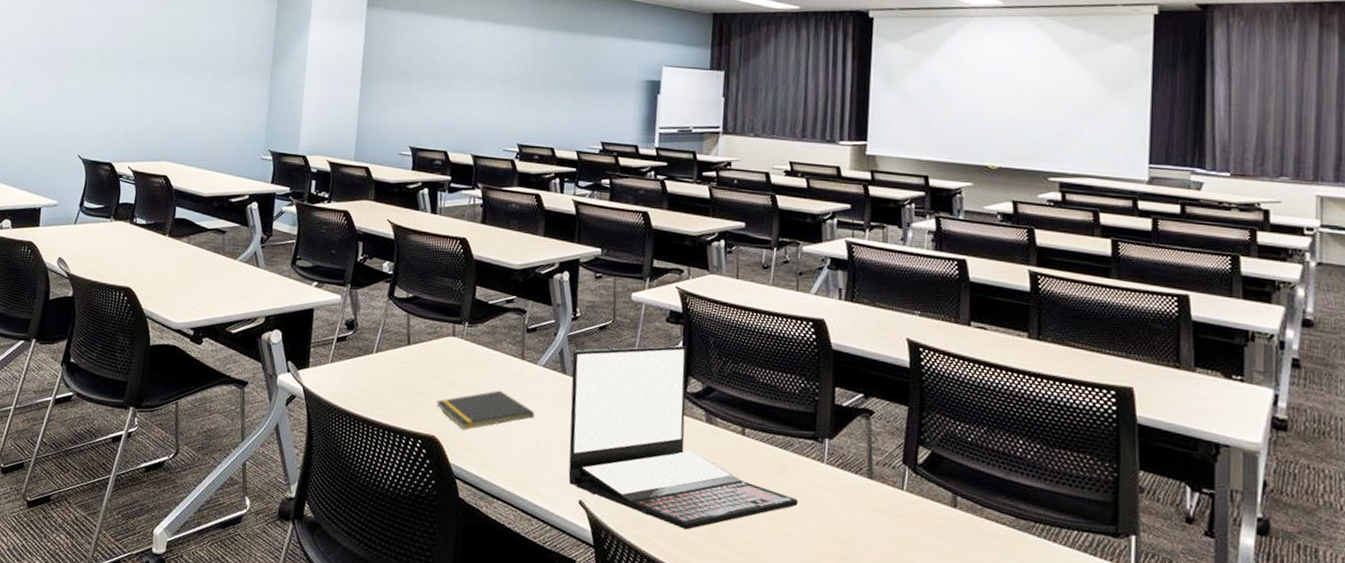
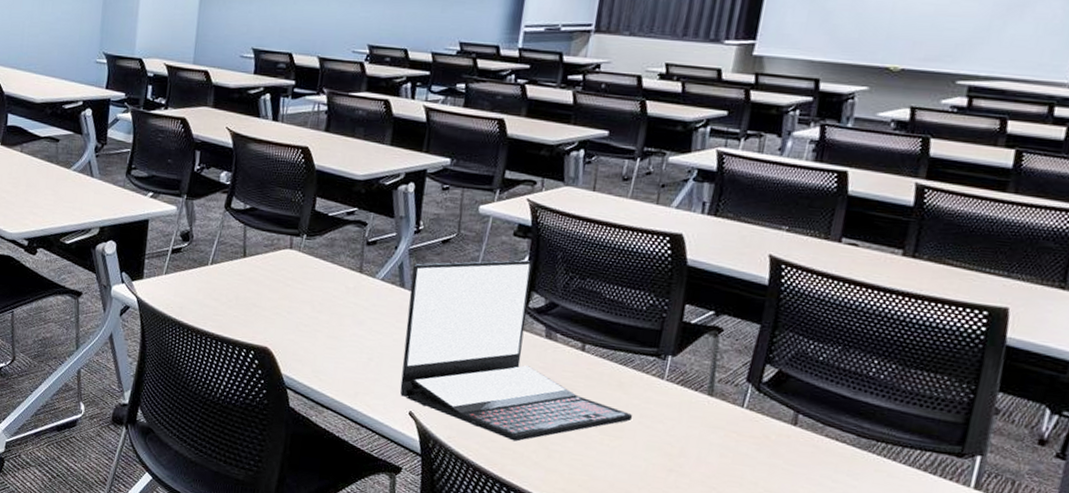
notepad: present [437,390,535,430] -> none [271,303,370,342]

